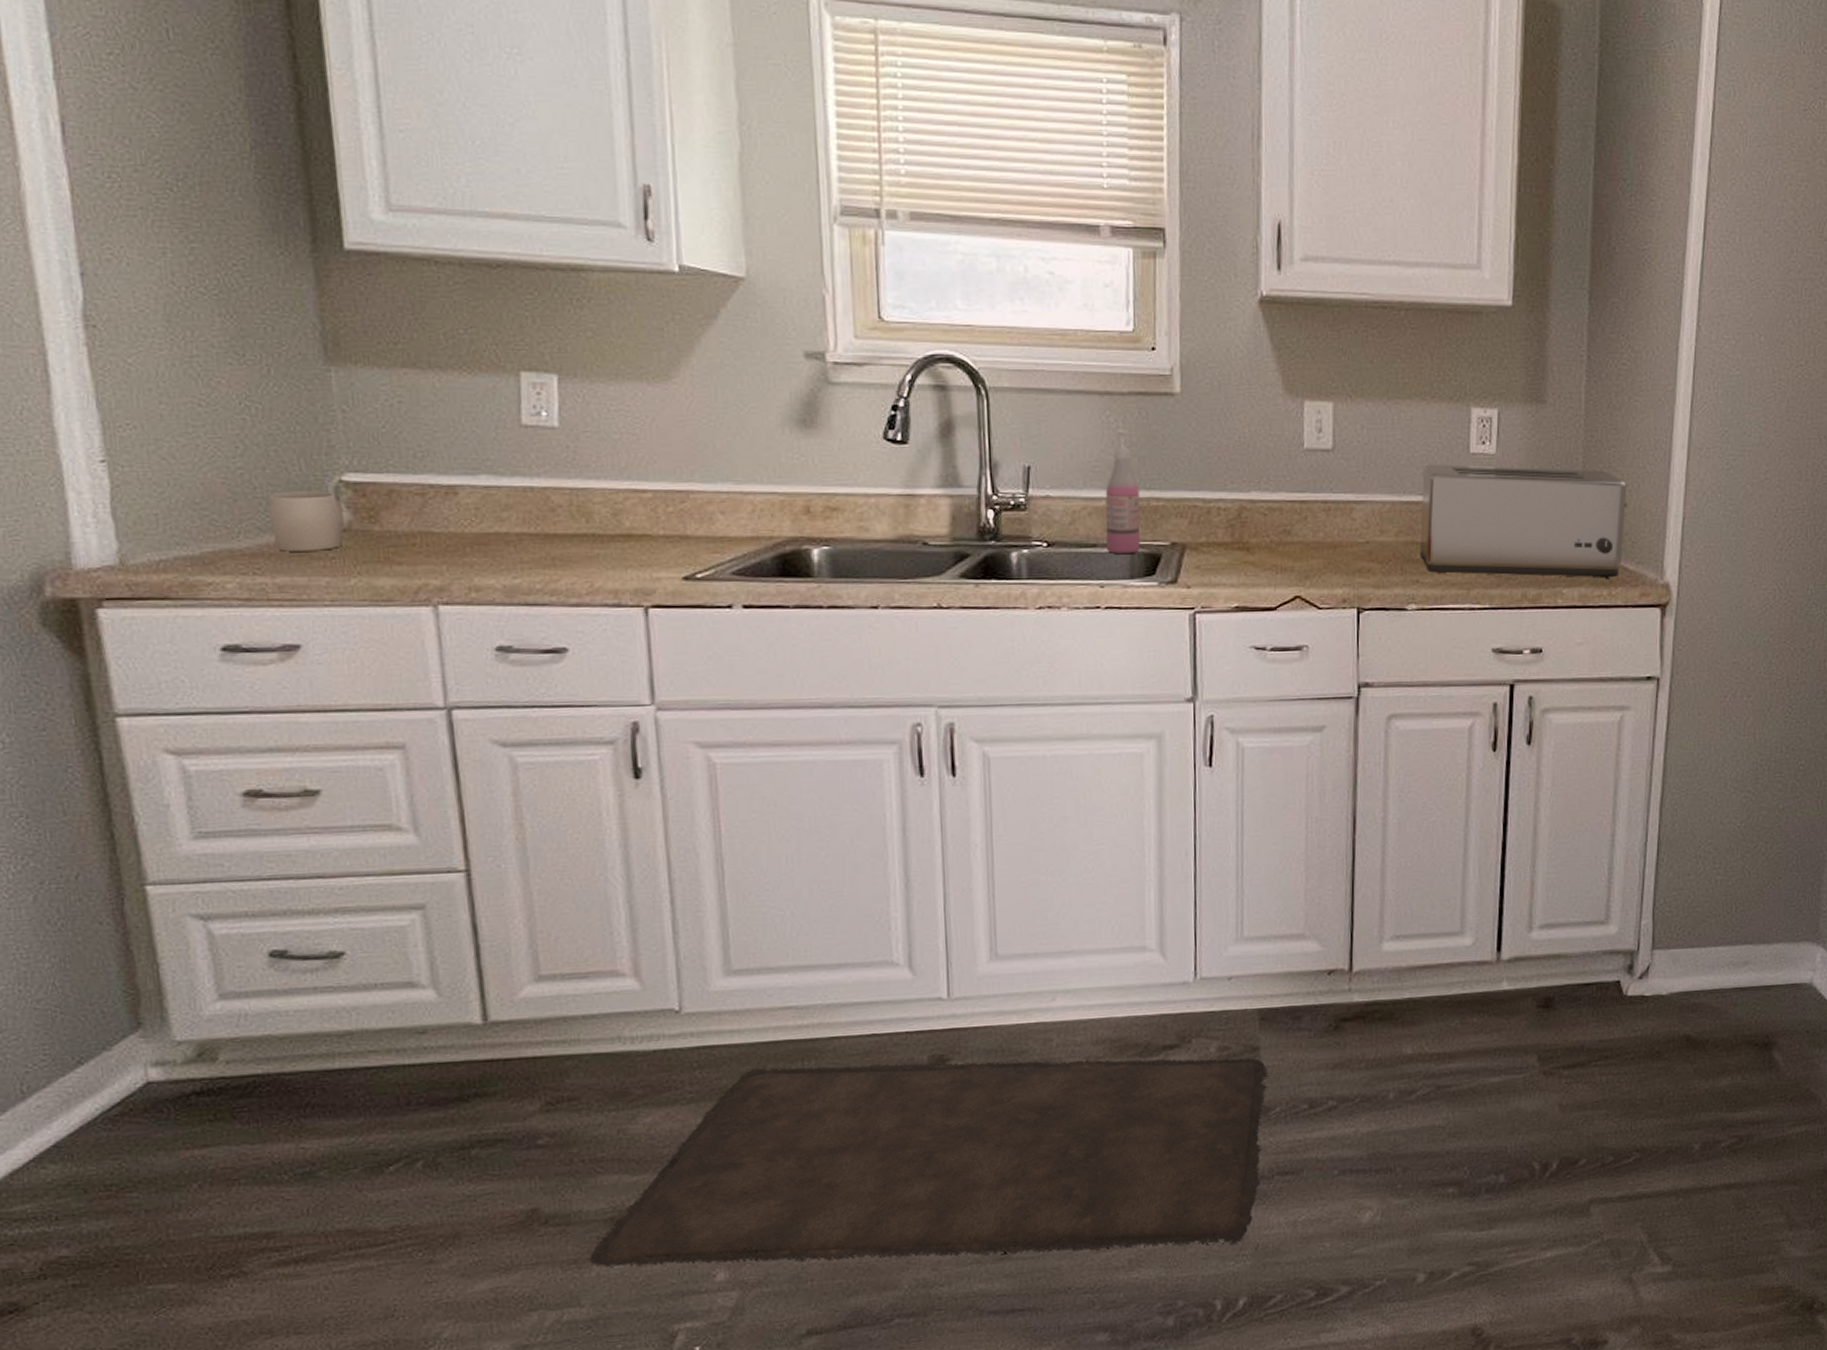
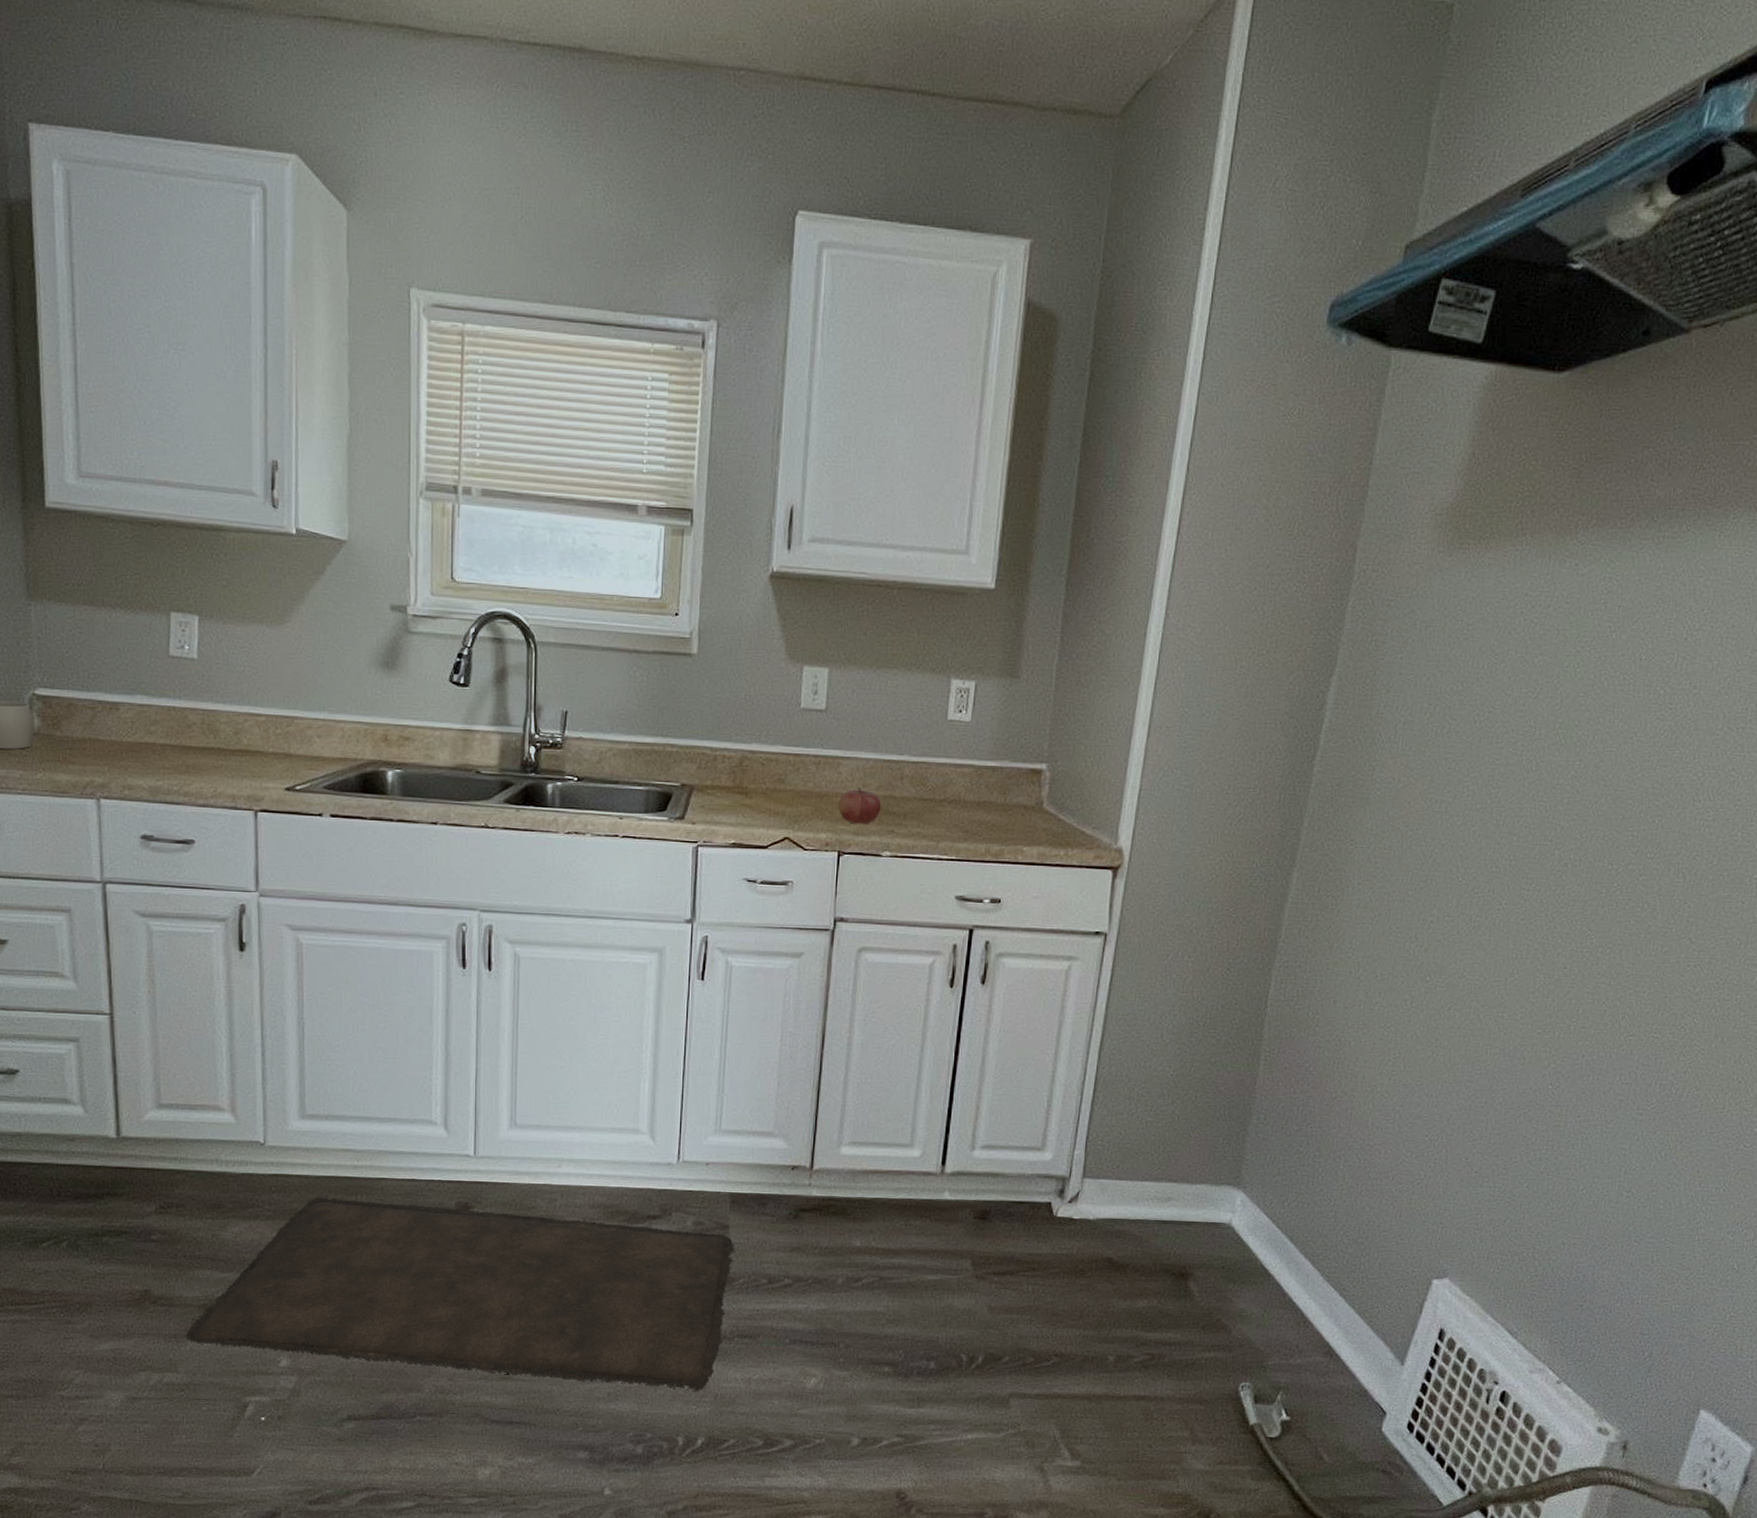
soap dispenser: present [1103,430,1141,555] -> none [626,683,657,792]
fruit: none [1355,534,1403,576] -> present [839,787,882,825]
toaster: present [1419,464,1627,578] -> none [896,727,1089,840]

